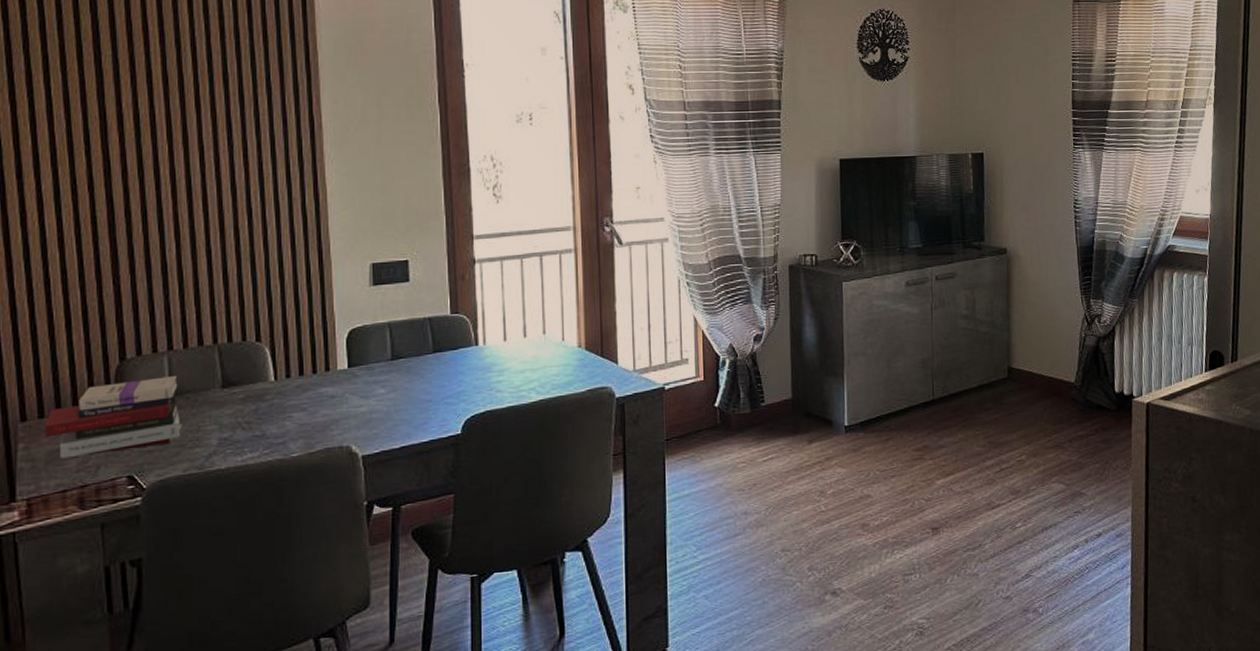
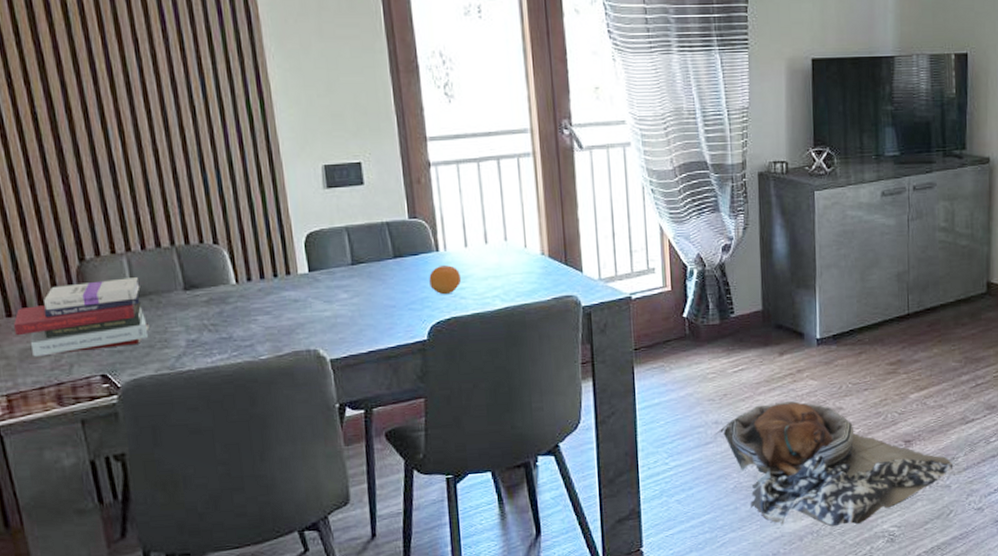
fruit: none [467,359,499,389] -> present [429,265,462,295]
dog bed: none [742,489,981,621] -> present [713,401,954,527]

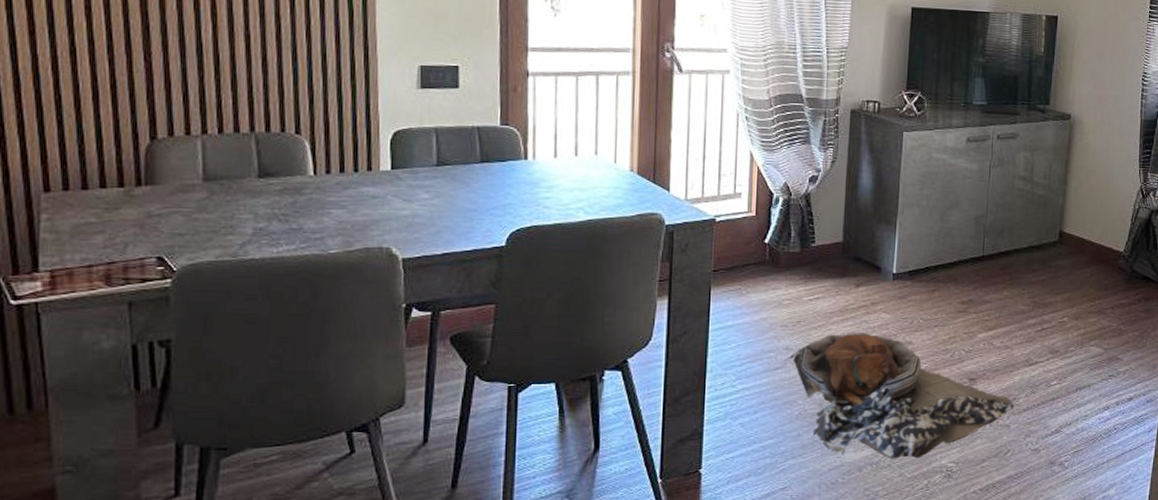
books: present [13,277,150,357] -> none [68,160,216,234]
fruit: present [429,265,462,295] -> none [514,174,547,203]

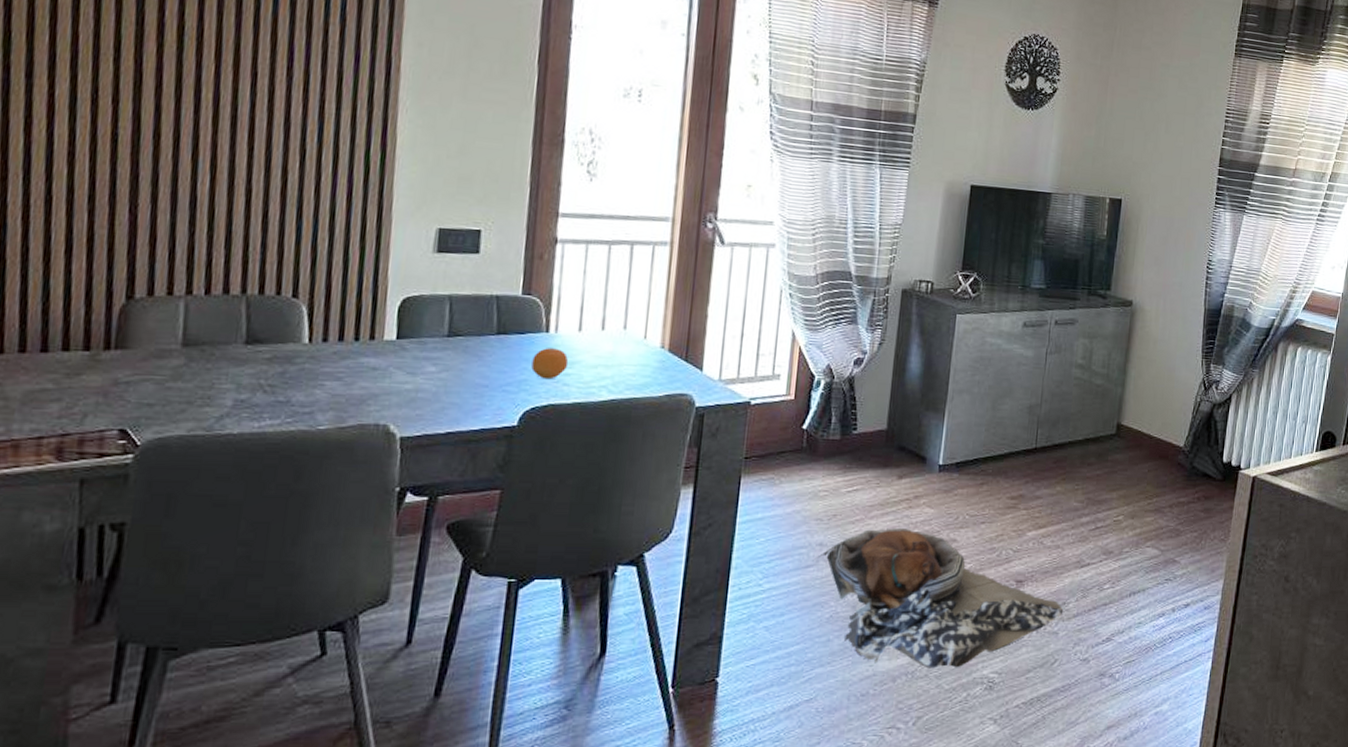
fruit: none [514,174,547,203] -> present [531,348,569,380]

